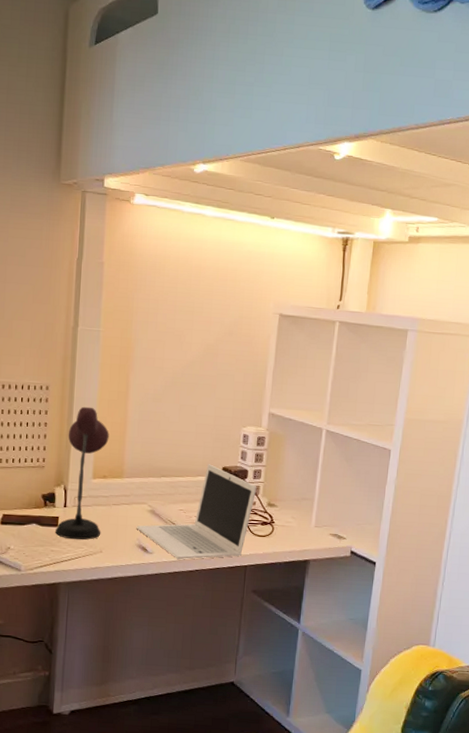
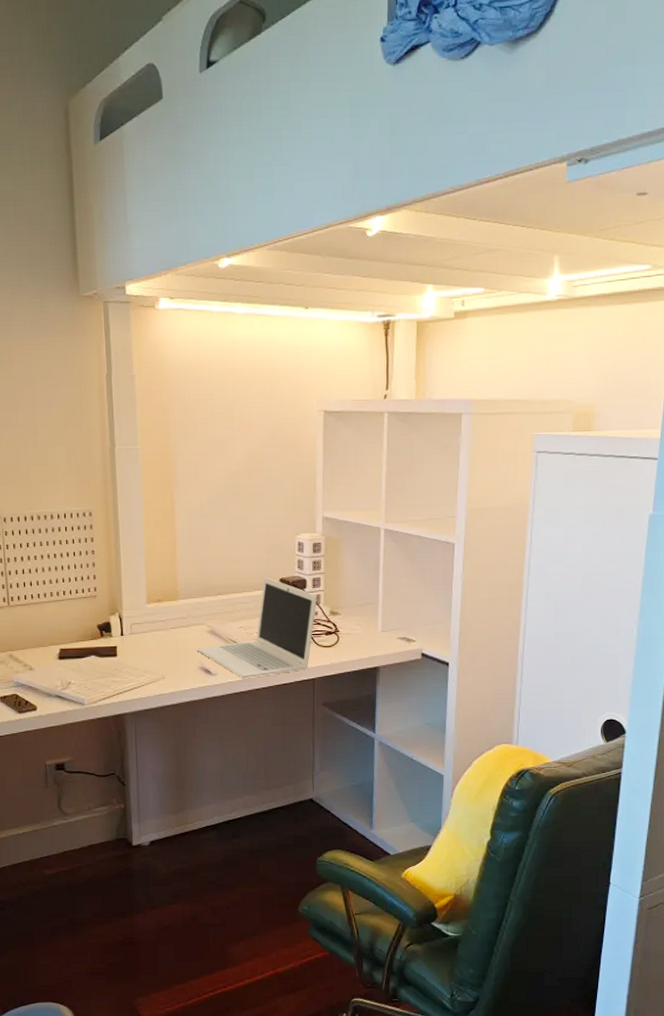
desk lamp: present [55,406,109,540] -> none [115,529,162,668]

